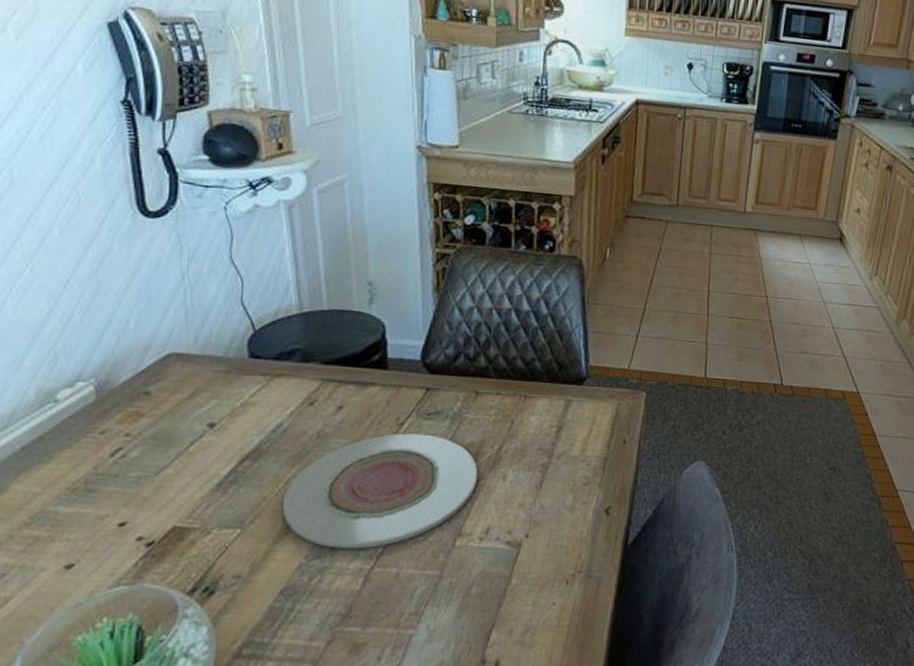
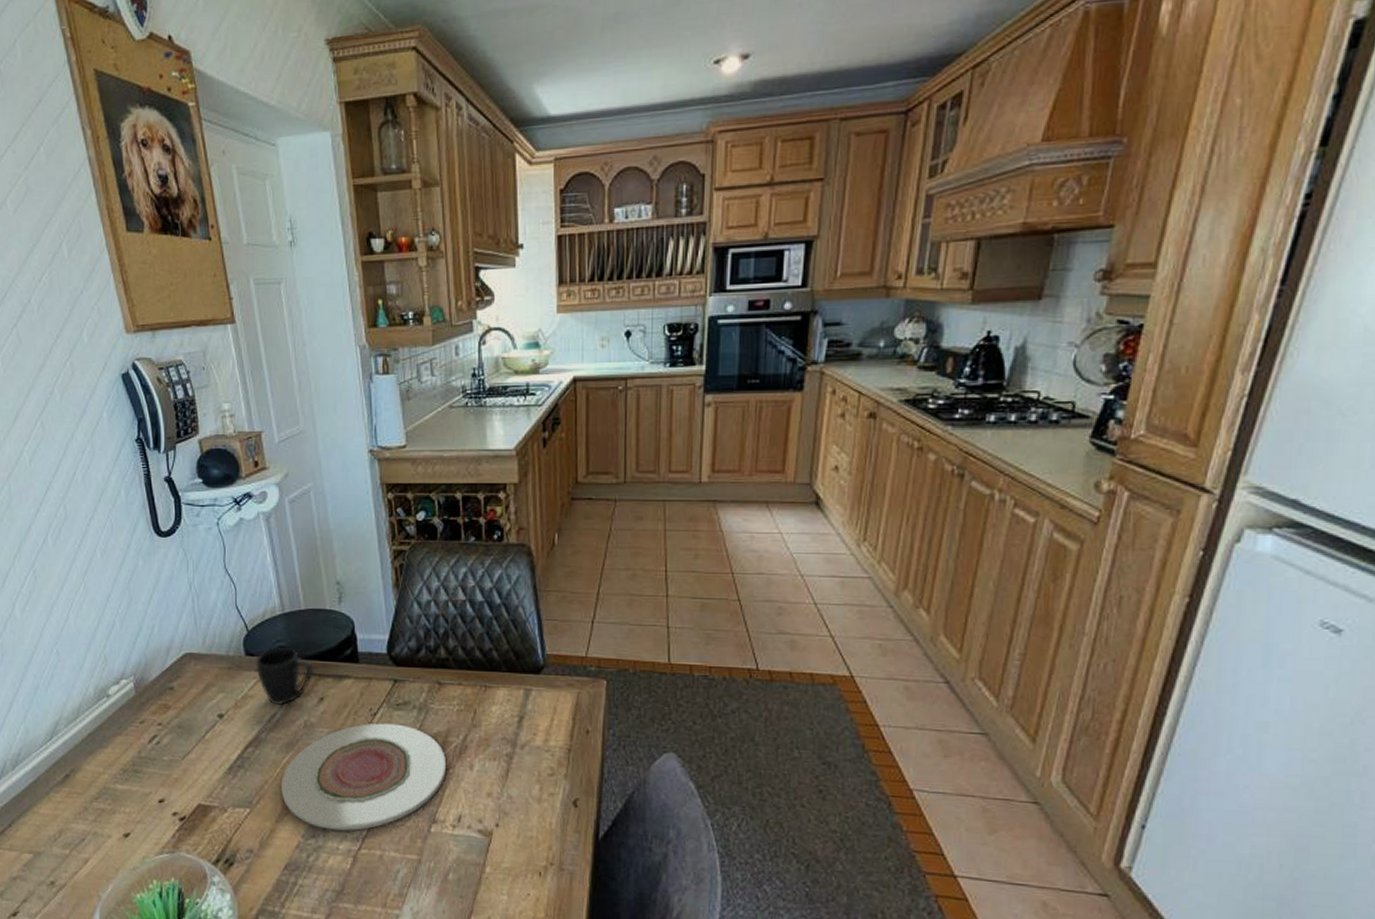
mug: none [260,350,333,415] -> present [254,648,313,706]

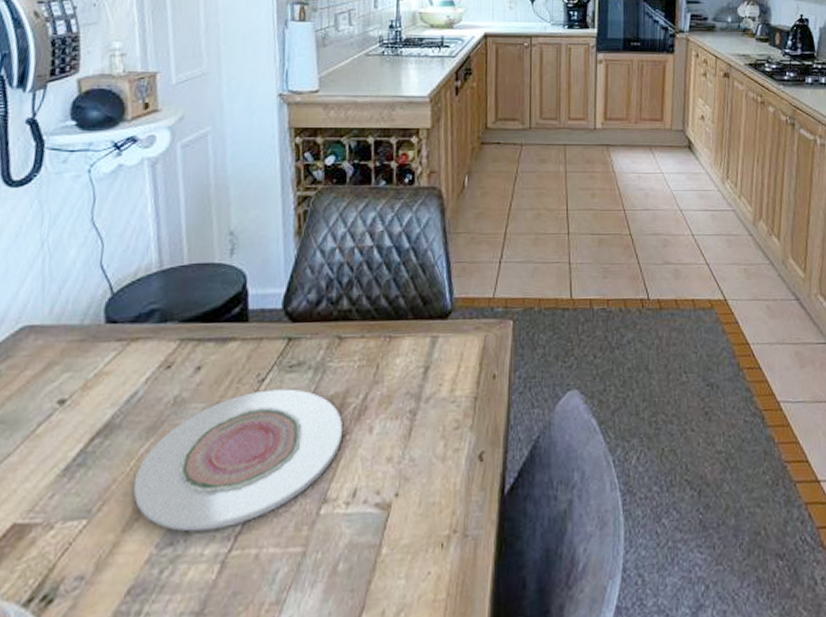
mug: present [254,648,313,706] -> none [117,310,192,381]

